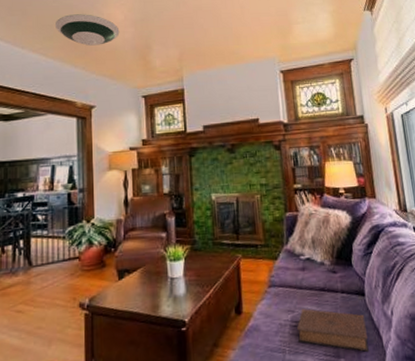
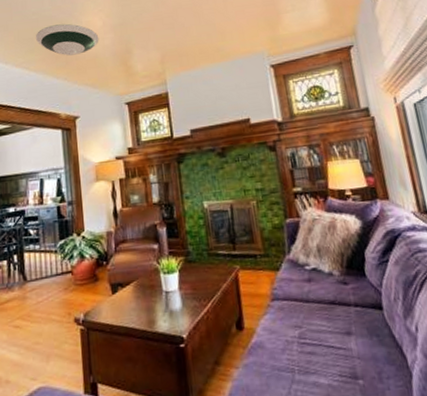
book: present [296,308,369,352] -> none [305,324,391,373]

